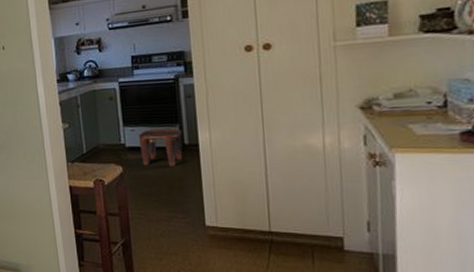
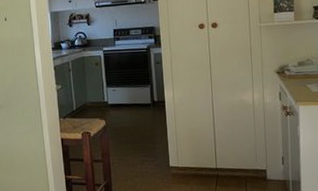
stool: present [139,128,182,167] -> none [119,88,153,120]

